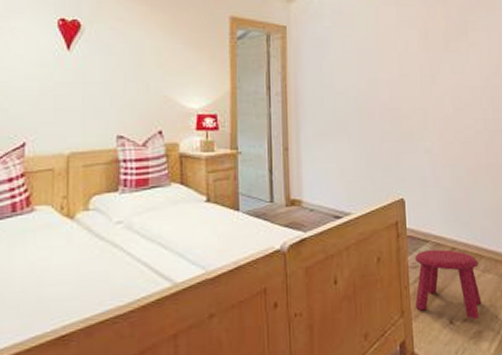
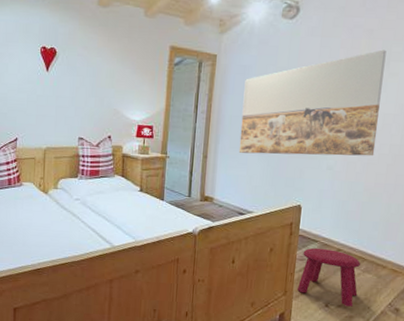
wall art: none [322,18,470,141] -> present [238,49,386,157]

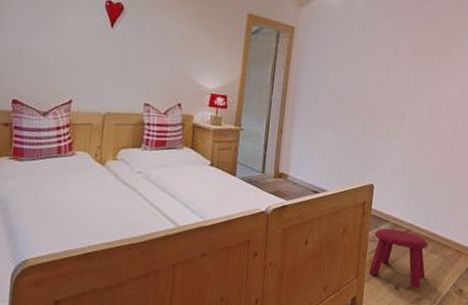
wall art: present [238,49,386,157] -> none [314,36,450,138]

